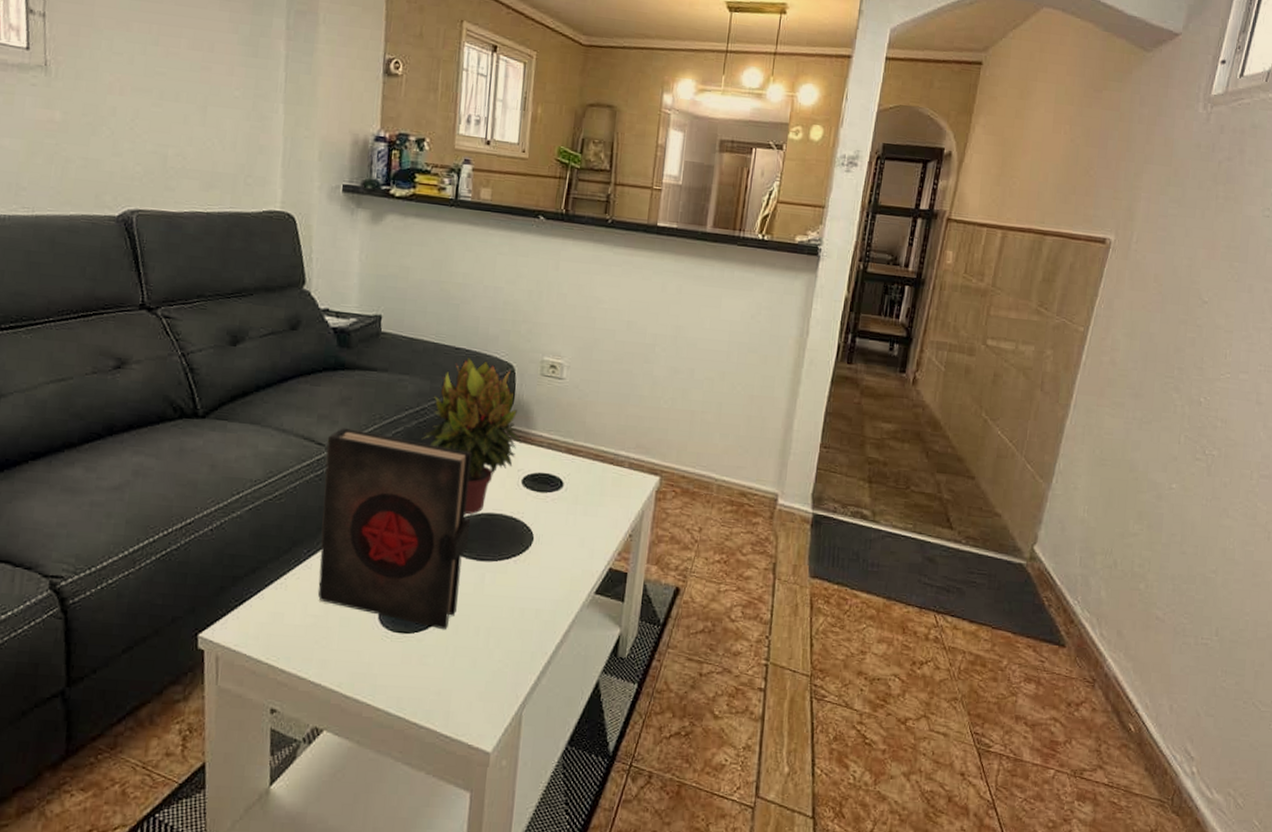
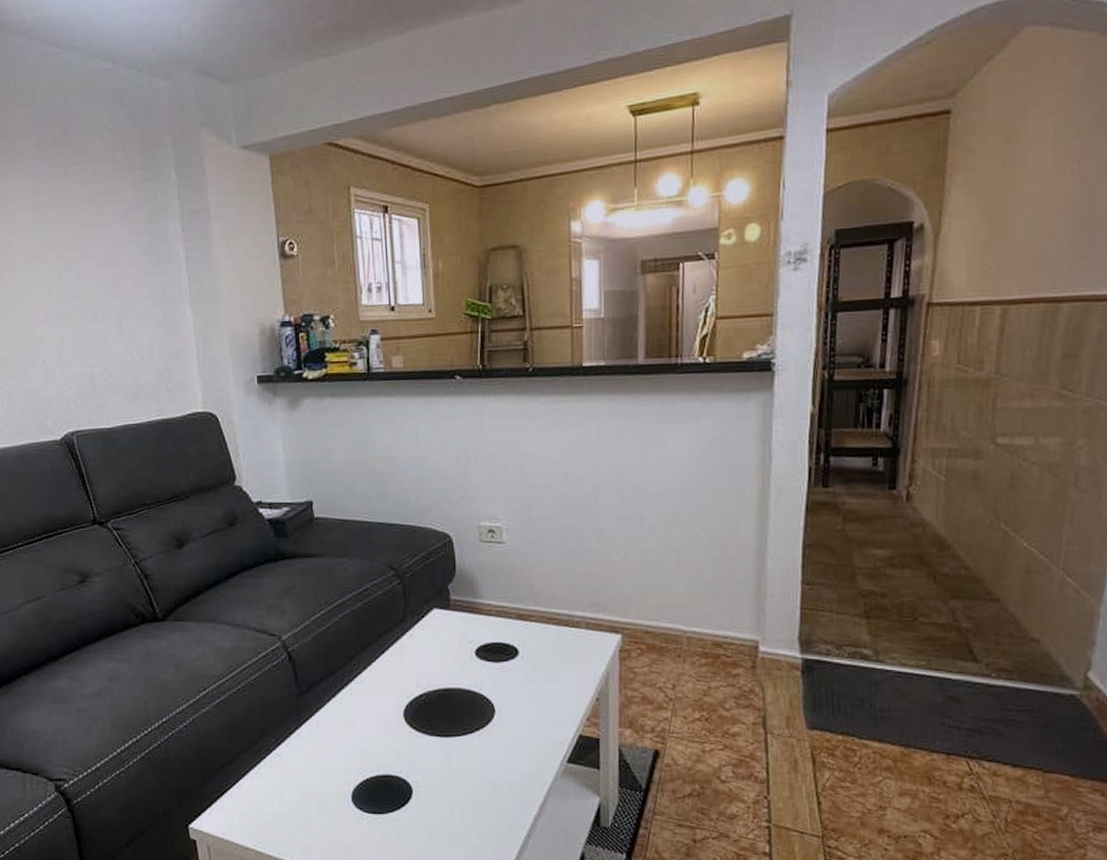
book: present [318,428,471,630] -> none [278,617,430,809]
potted plant: present [421,356,522,514] -> none [368,531,470,691]

